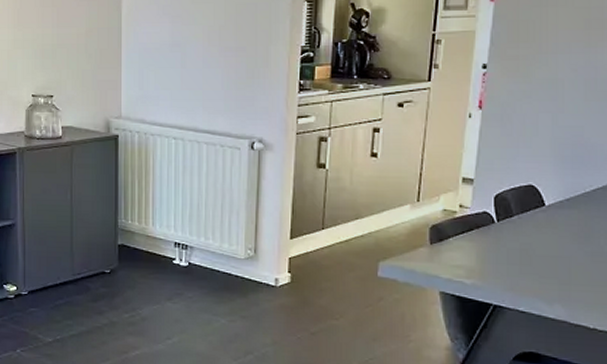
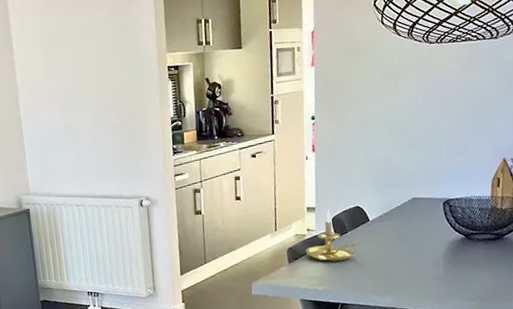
candle holder: none [453,184,529,252] -> present [305,210,361,262]

